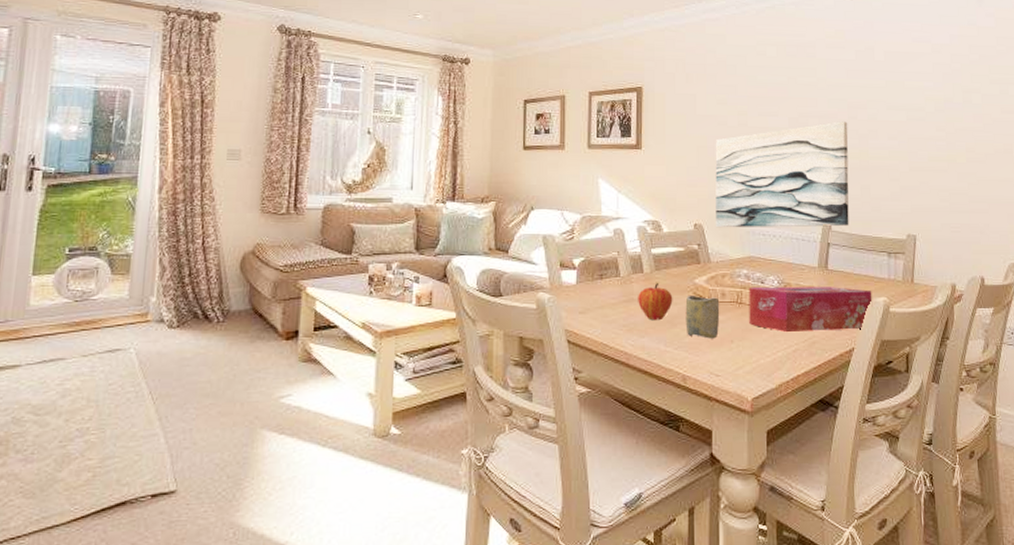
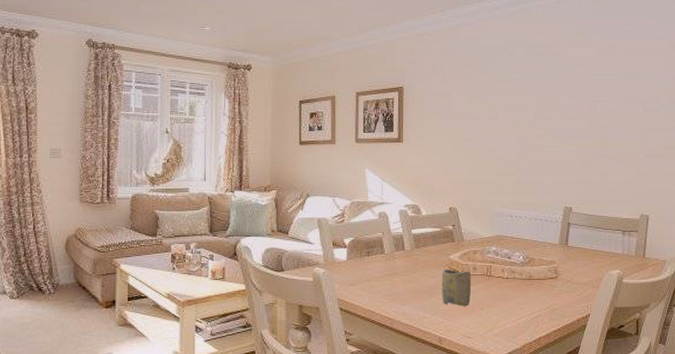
fruit: present [638,282,673,321] -> none [400,258,431,291]
wall art: present [715,121,849,228] -> none [468,114,589,211]
tissue box: present [749,286,873,333] -> none [497,261,608,301]

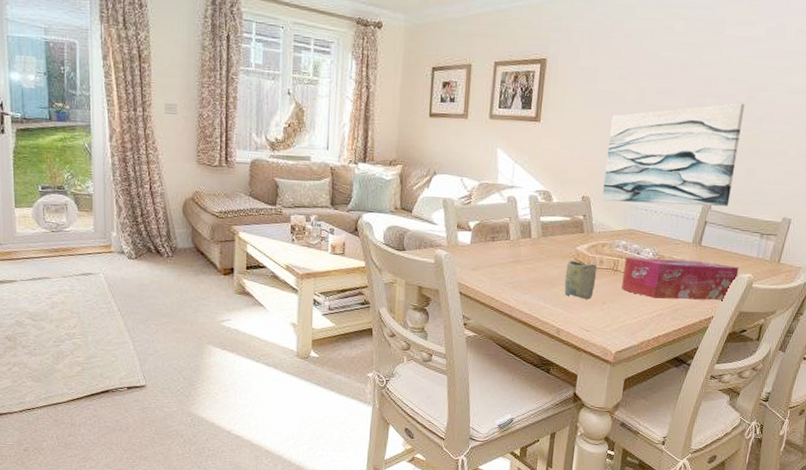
wall art: none [468,114,589,211] -> present [601,103,745,206]
tissue box: none [497,261,608,301] -> present [621,257,739,301]

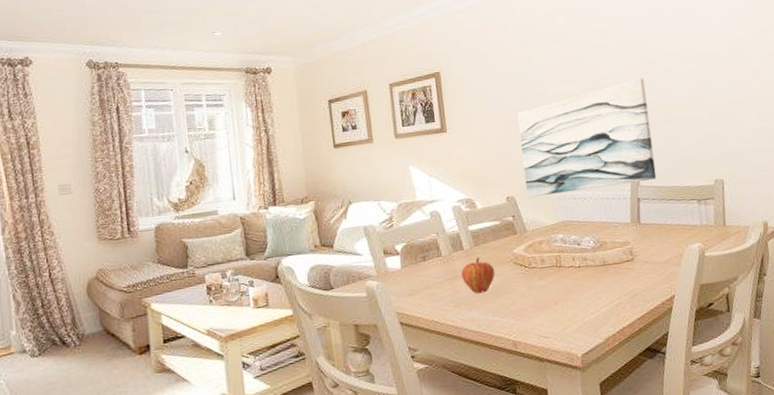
fruit: none [524,247,556,281] -> present [461,257,495,294]
cup: present [564,261,598,300] -> none [507,264,543,304]
tissue box: present [621,257,739,301] -> none [566,238,688,289]

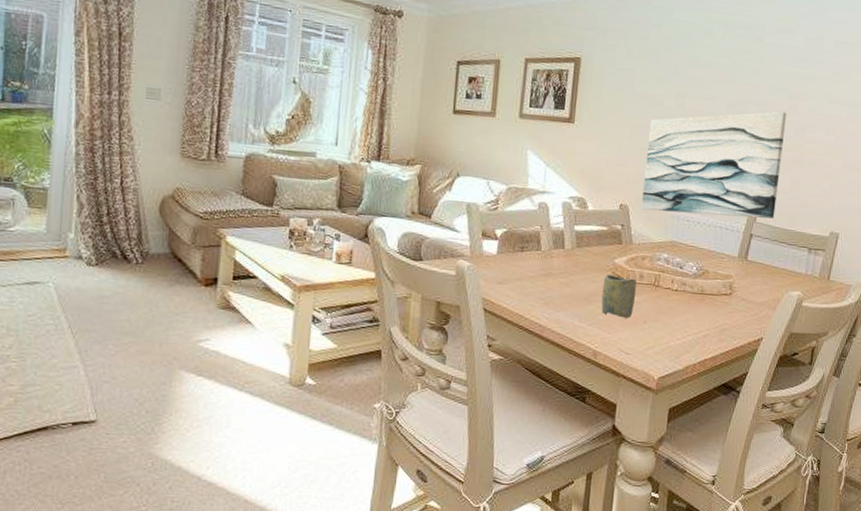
fruit: present [461,257,495,294] -> none [556,259,592,296]
cup: none [507,264,543,304] -> present [601,275,637,318]

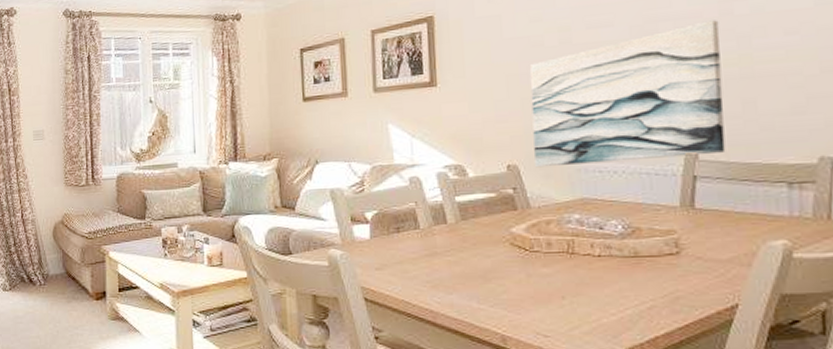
cup: present [601,275,637,318] -> none [500,247,546,295]

